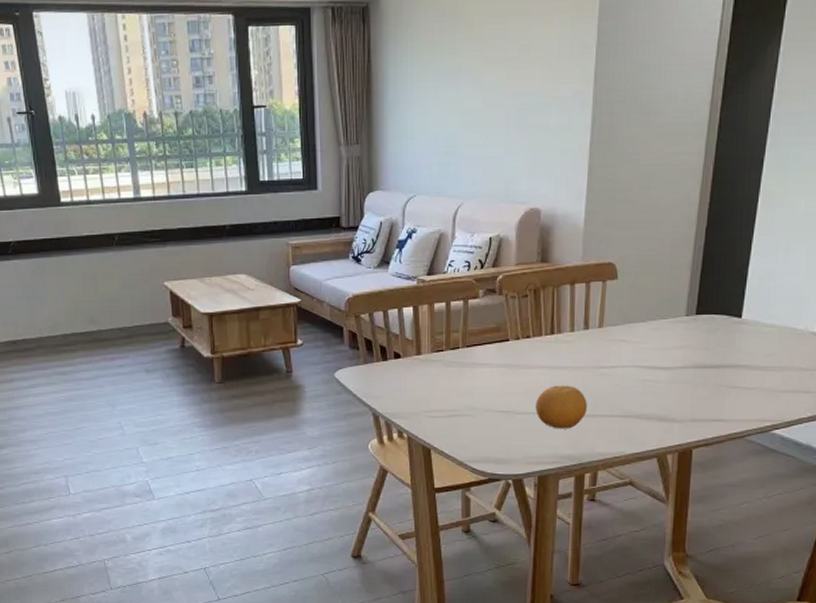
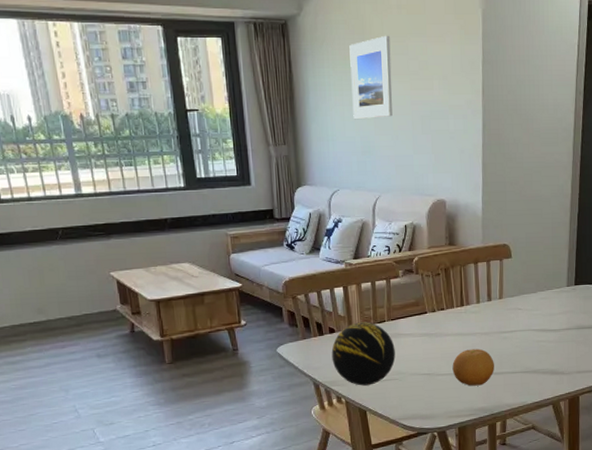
decorative orb: none [395,347,469,420] -> present [331,322,395,386]
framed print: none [437,16,486,115] -> present [349,35,393,120]

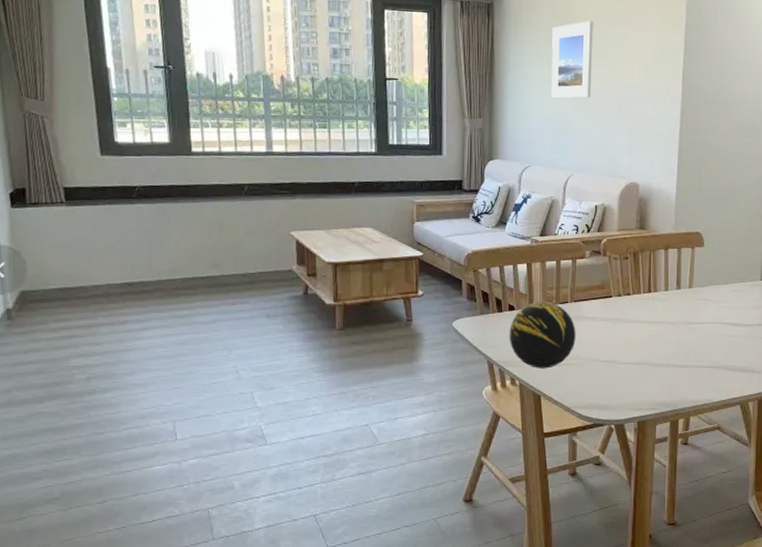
fruit: present [452,348,494,386] -> none [635,338,680,378]

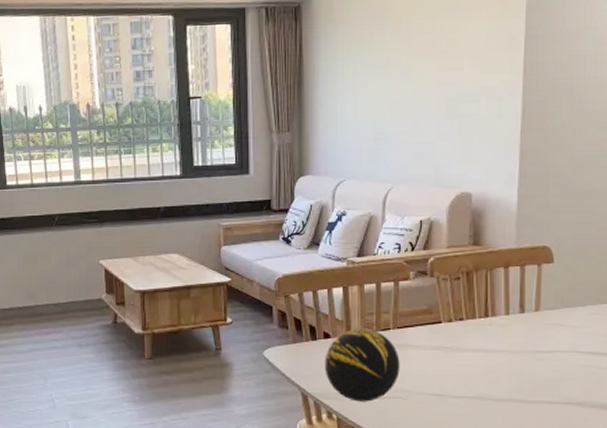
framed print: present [551,20,593,99] -> none [367,13,414,105]

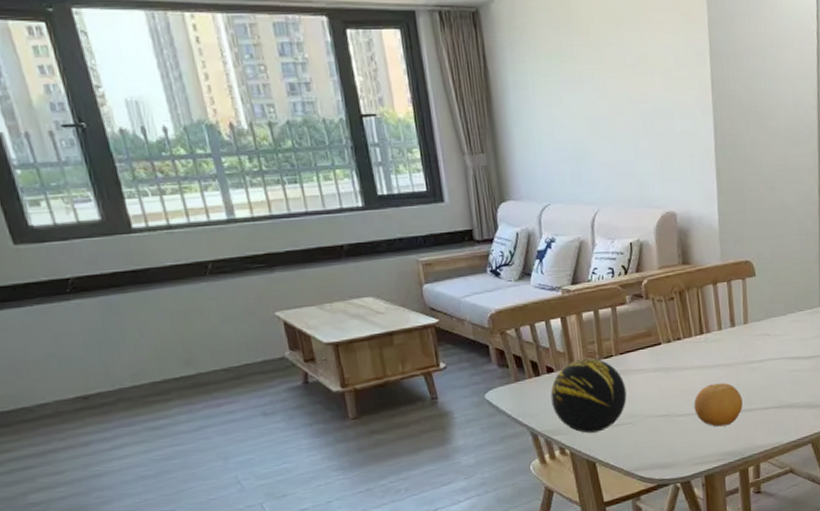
fruit: none [470,369,525,415] -> present [694,382,743,427]

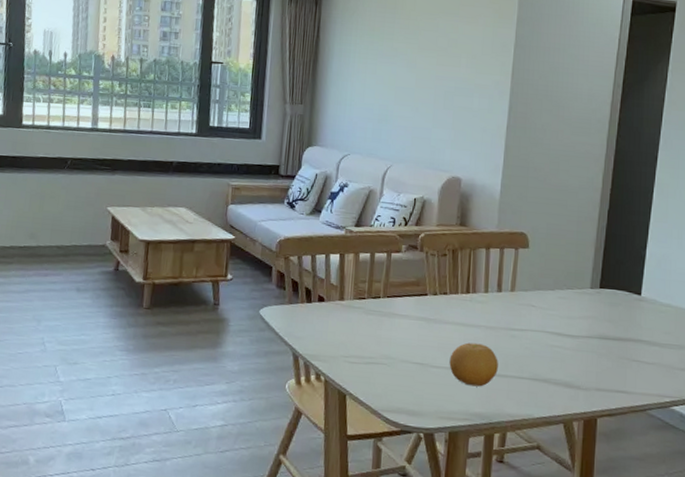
decorative orb: present [550,357,627,434] -> none [316,294,388,366]

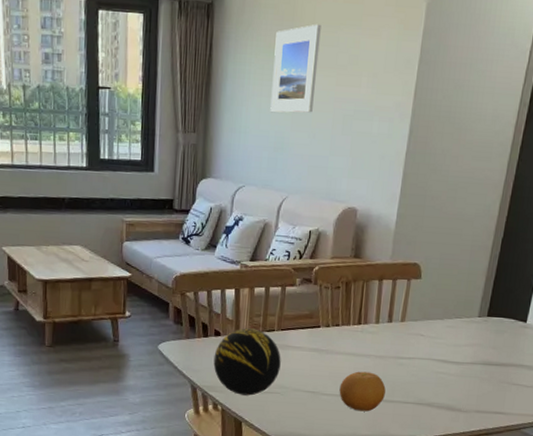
decorative orb: none [316,294,388,366] -> present [213,328,281,396]
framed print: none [374,12,421,89] -> present [270,24,321,113]

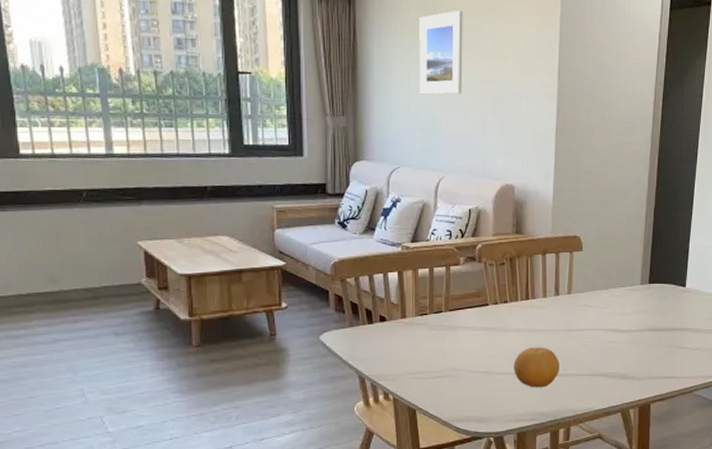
decorative orb: present [213,328,281,396] -> none [381,311,451,382]

